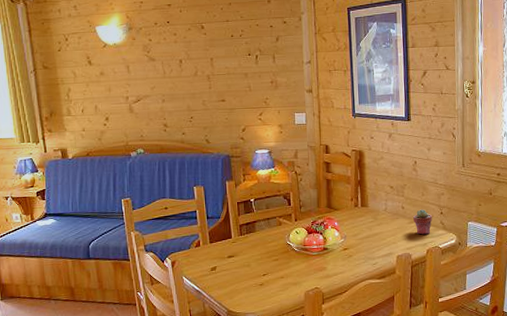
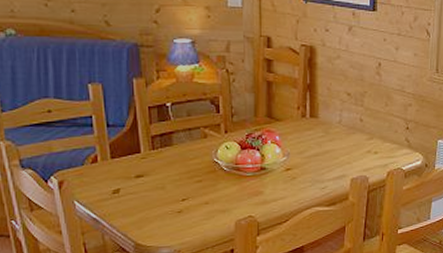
potted succulent: present [413,209,432,235] -> none [373,123,396,154]

